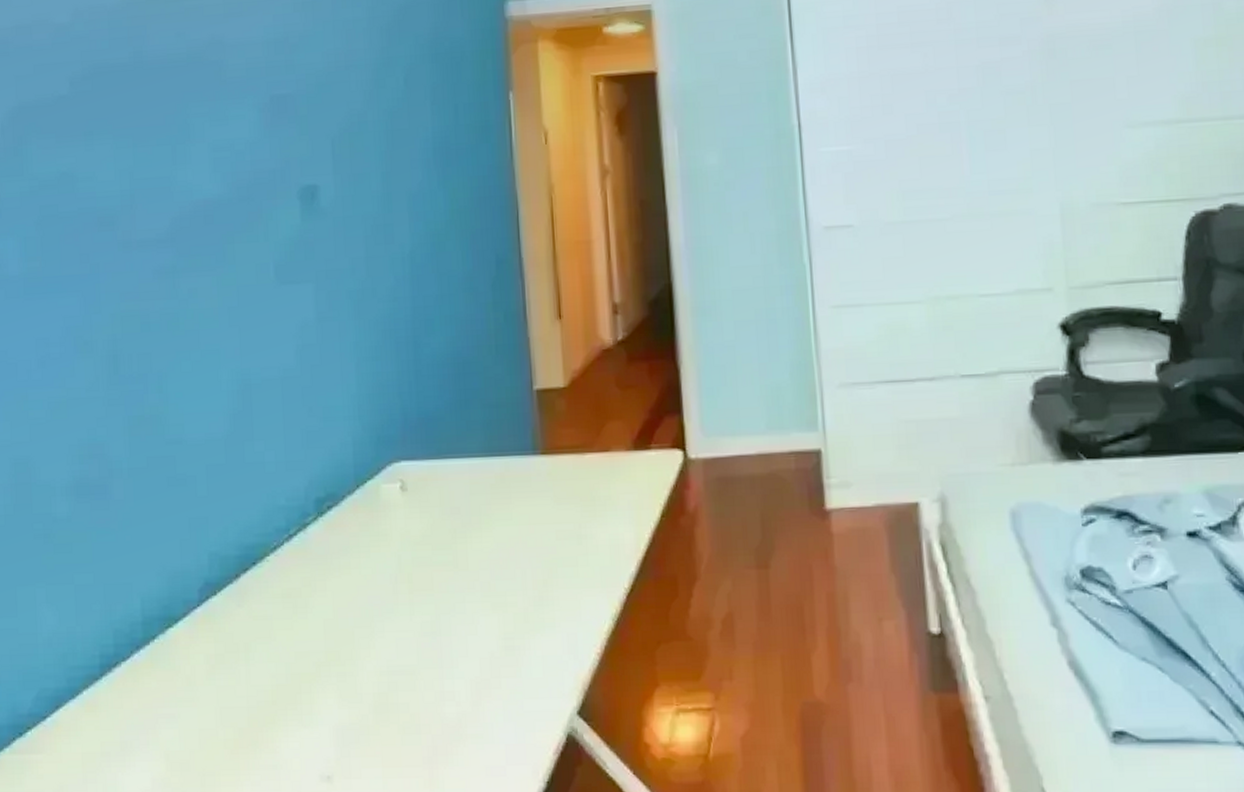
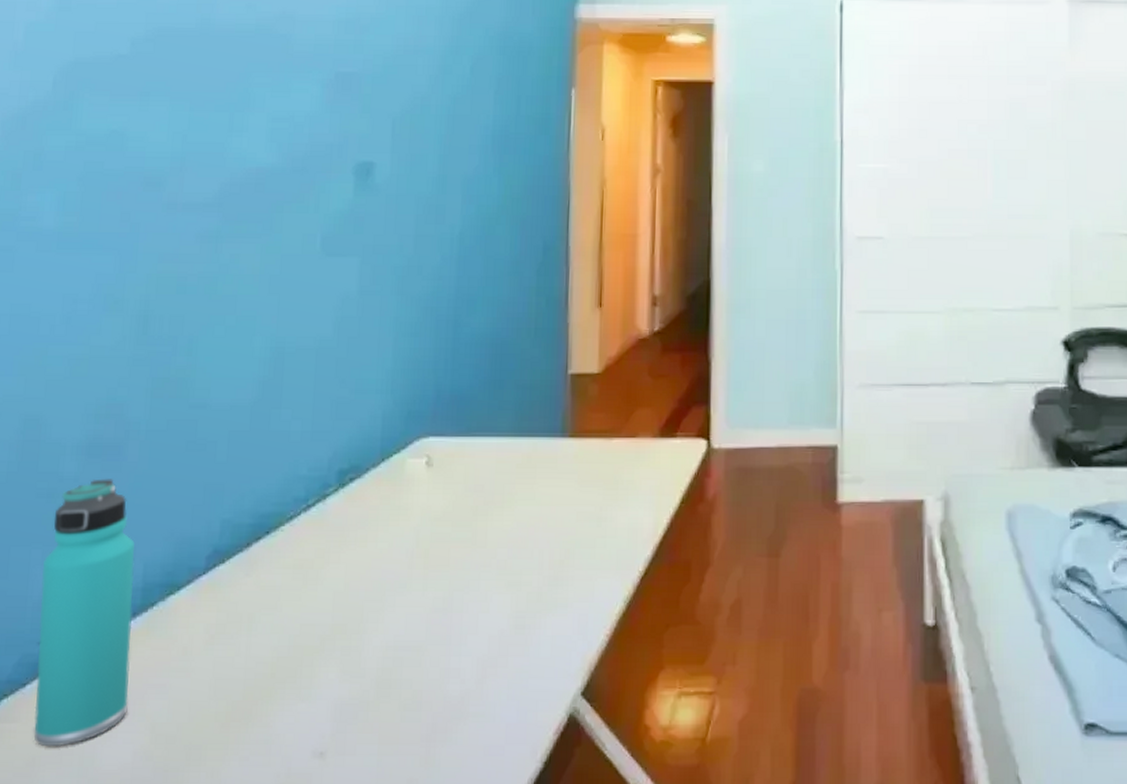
thermos bottle: none [48,517,142,776] -> present [33,479,135,747]

